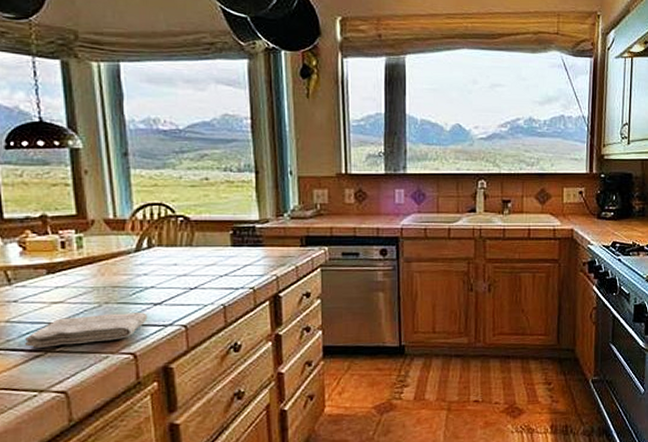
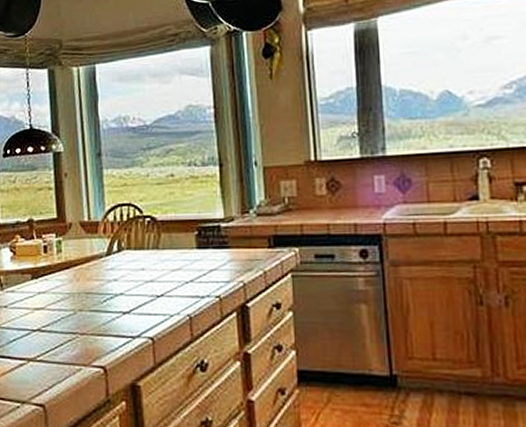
washcloth: present [25,312,148,348] -> none [12,322,117,356]

